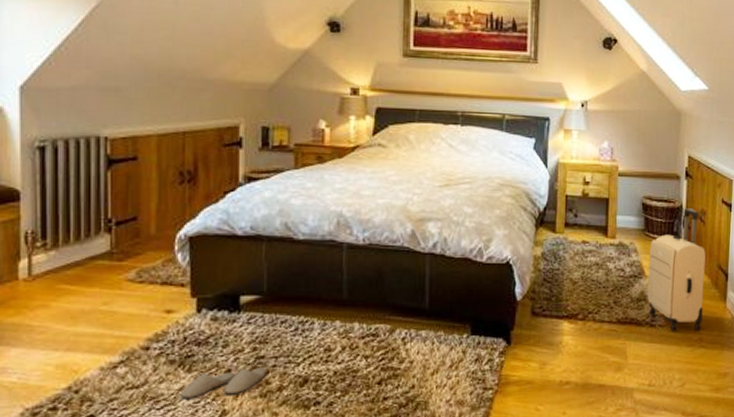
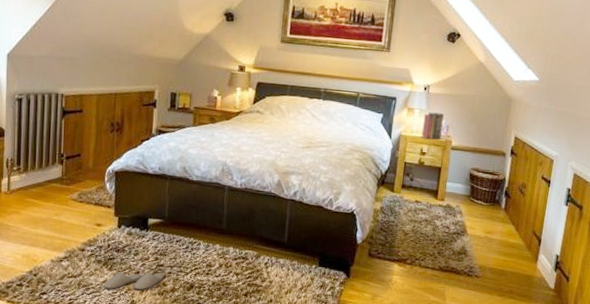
books: none [582,133,607,166] -> present [421,112,444,140]
suitcase: present [647,208,706,332] -> none [467,181,523,284]

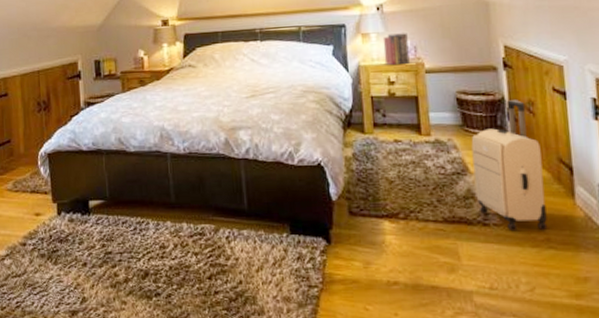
slippers: present [103,272,164,291] -> none [49,262,114,286]
suitcase: none [467,181,523,284] -> present [471,100,548,232]

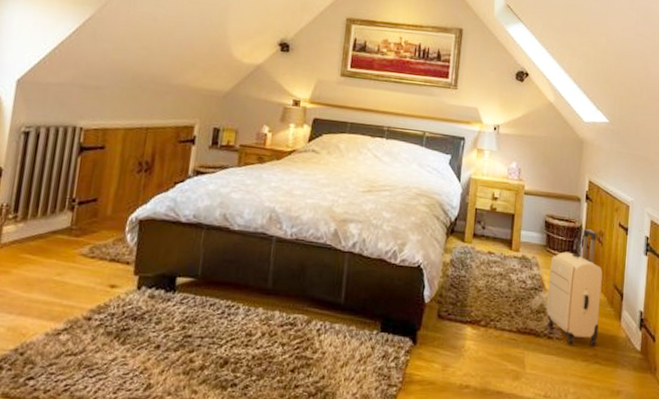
books: present [383,33,410,66] -> none [492,154,515,184]

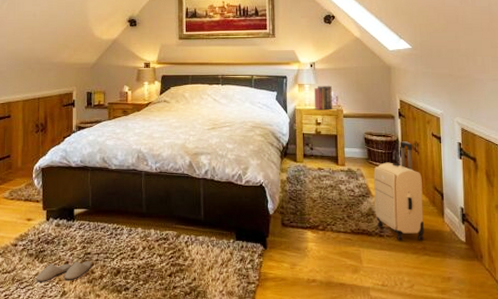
slippers: none [111,345,192,370] -> present [35,261,92,281]
books: none [492,154,515,184] -> present [314,86,332,110]

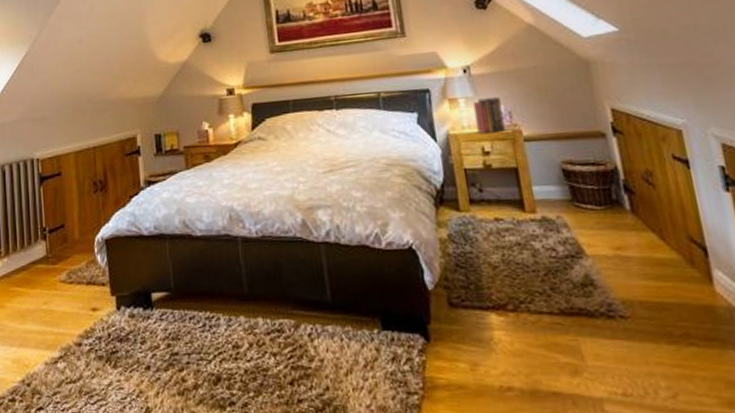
slippers: present [35,261,92,281] -> none [108,365,181,394]
suitcase: present [373,141,424,242] -> none [583,170,685,325]

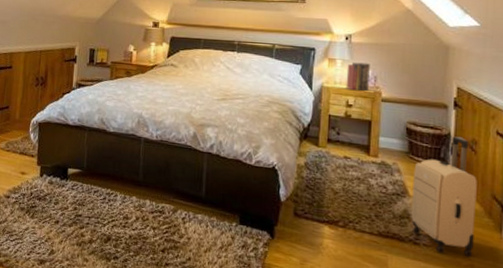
suitcase: none [583,170,685,325] -> present [411,136,477,257]

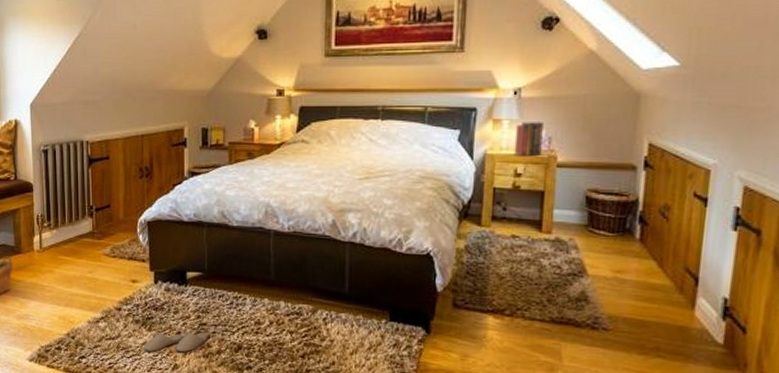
slippers: none [25,220,82,240] -> present [143,332,208,353]
suitcase: present [411,136,477,257] -> none [589,203,668,338]

